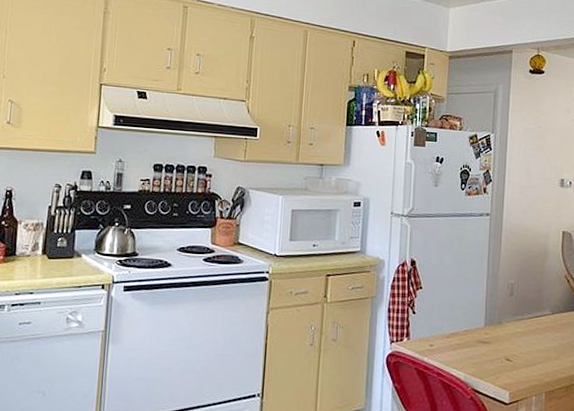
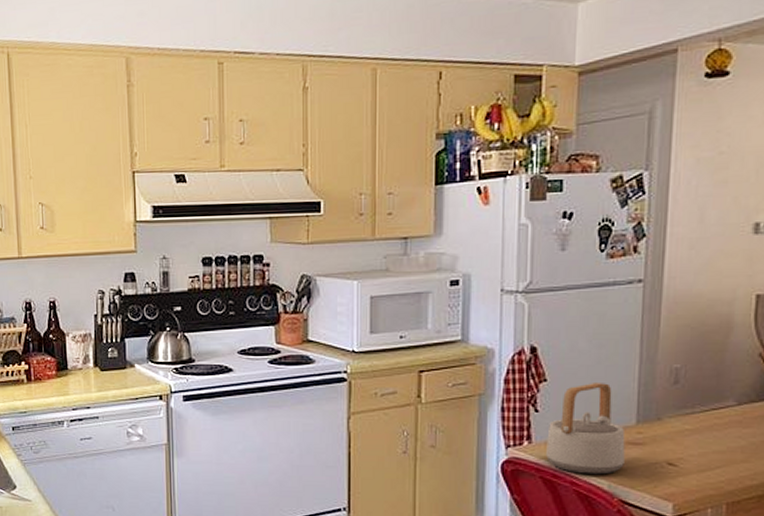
teapot: none [420,291,477,367] -> present [546,381,626,475]

